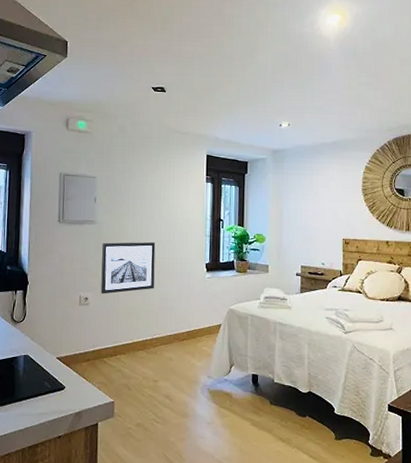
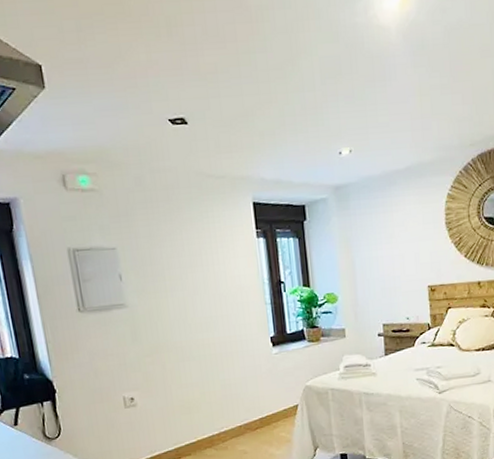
wall art: present [101,241,156,294] -> none [139,319,213,391]

